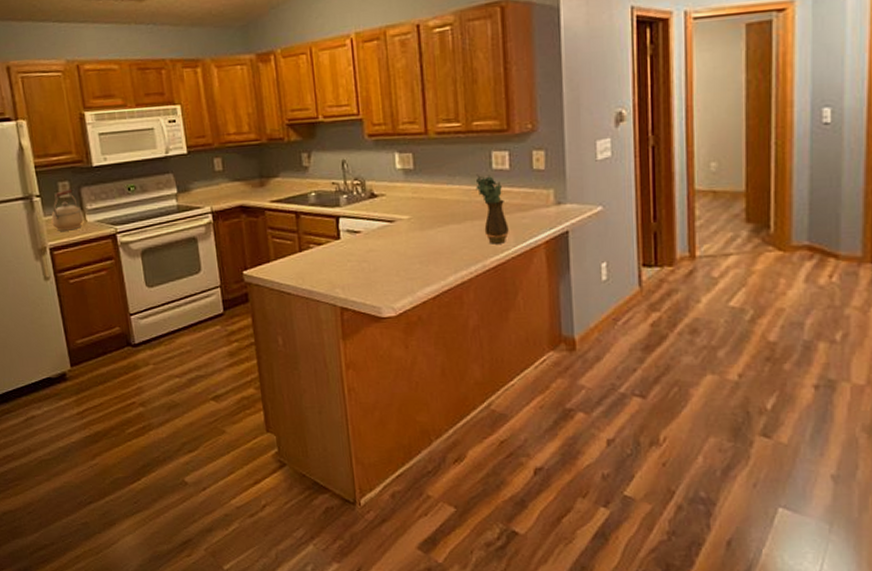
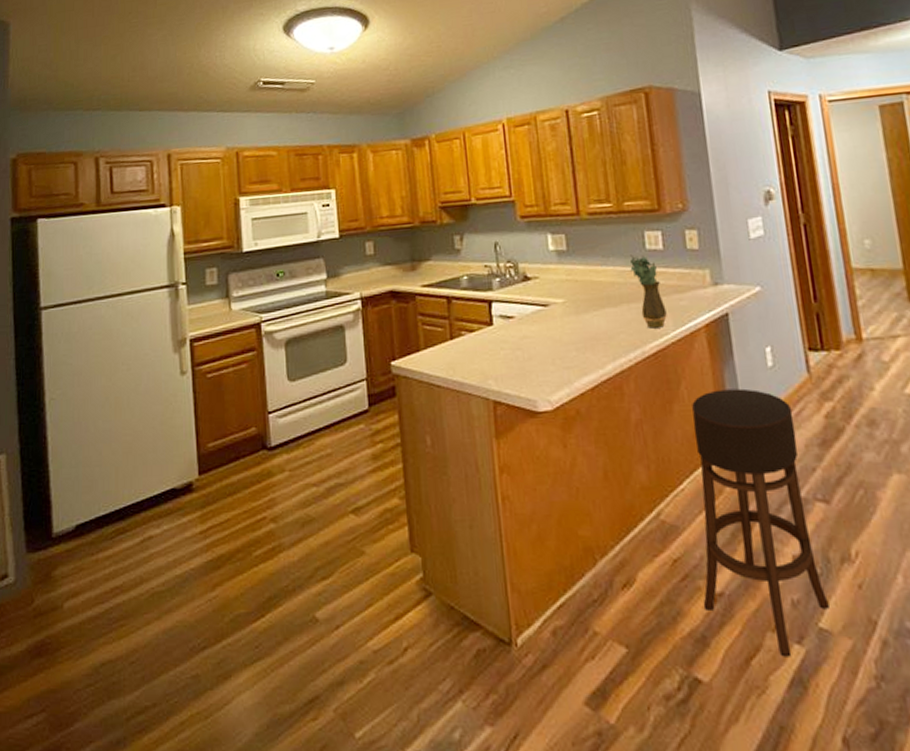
kettle: present [51,189,84,231] -> none [195,275,228,321]
bar stool: none [524,299,635,517] -> present [692,388,829,657]

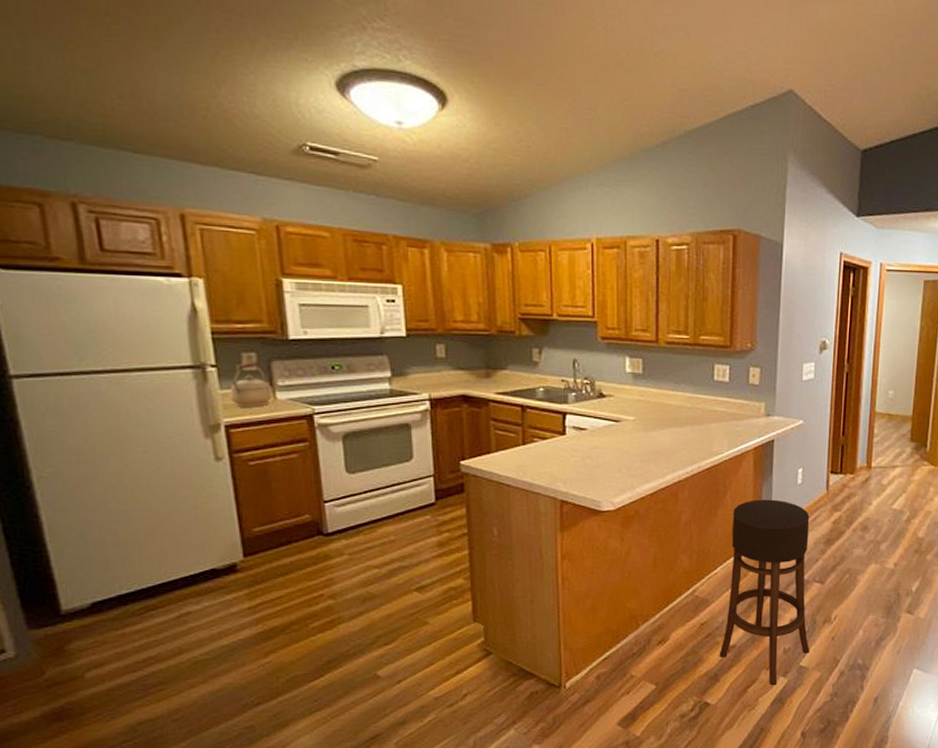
kettle: none [195,275,228,321] -> present [229,361,273,407]
vase: present [630,254,667,329] -> none [698,383,724,448]

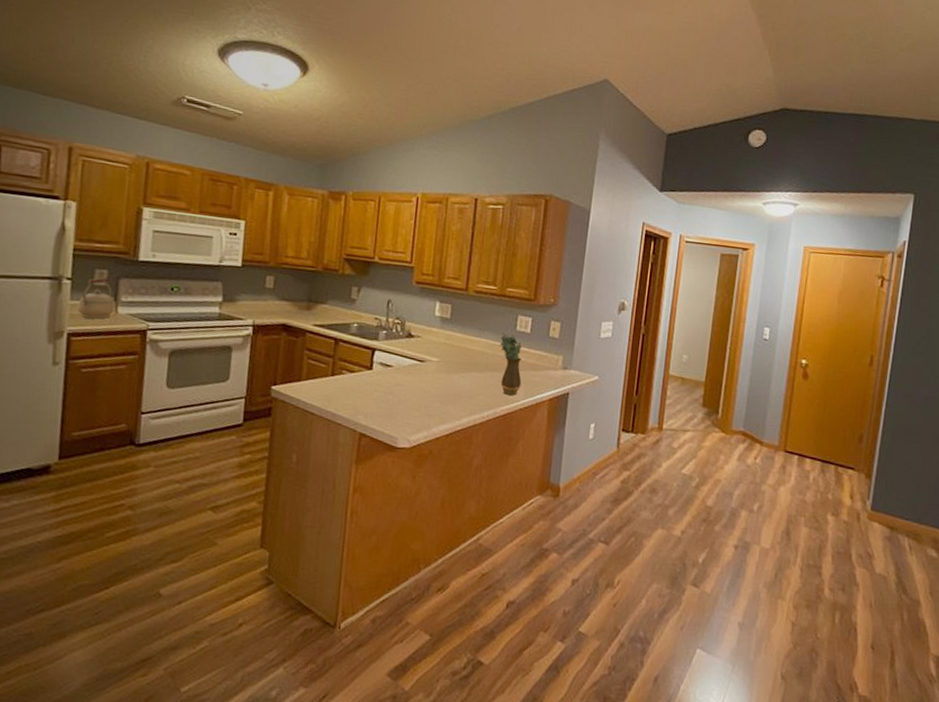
vase: none [698,383,724,448] -> present [500,332,522,396]
bar stool: present [719,499,810,686] -> none [497,450,599,651]

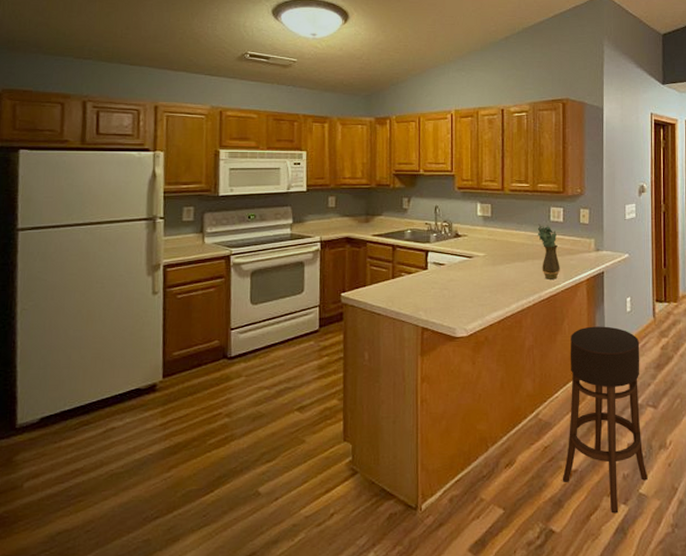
kettle: present [77,277,116,319] -> none [170,213,202,250]
bar stool: none [497,450,599,651] -> present [562,326,648,514]

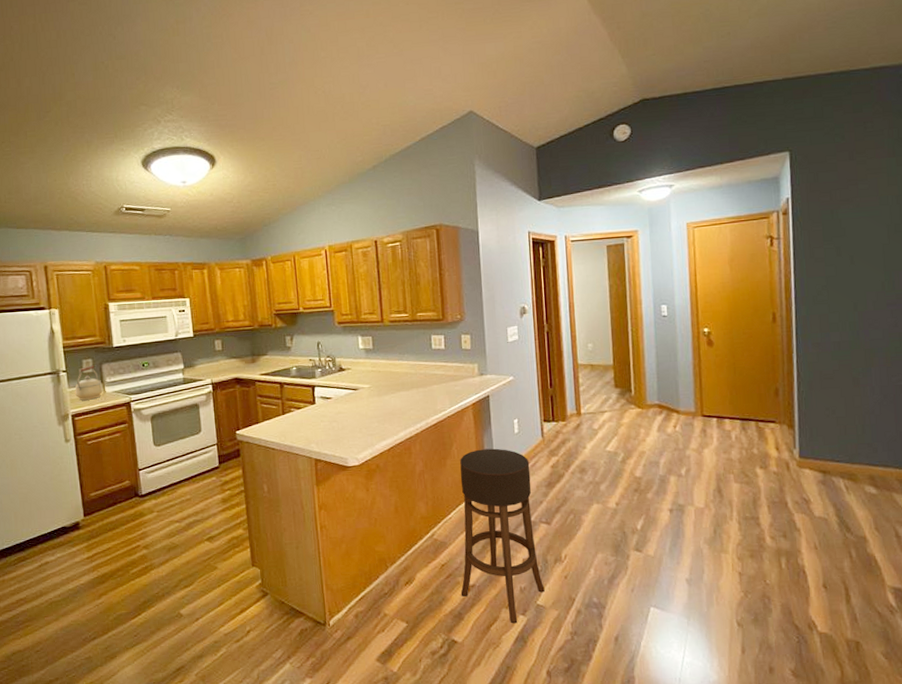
kettle: none [170,213,202,250] -> present [74,365,103,400]
vase: present [537,224,560,279] -> none [420,352,445,406]

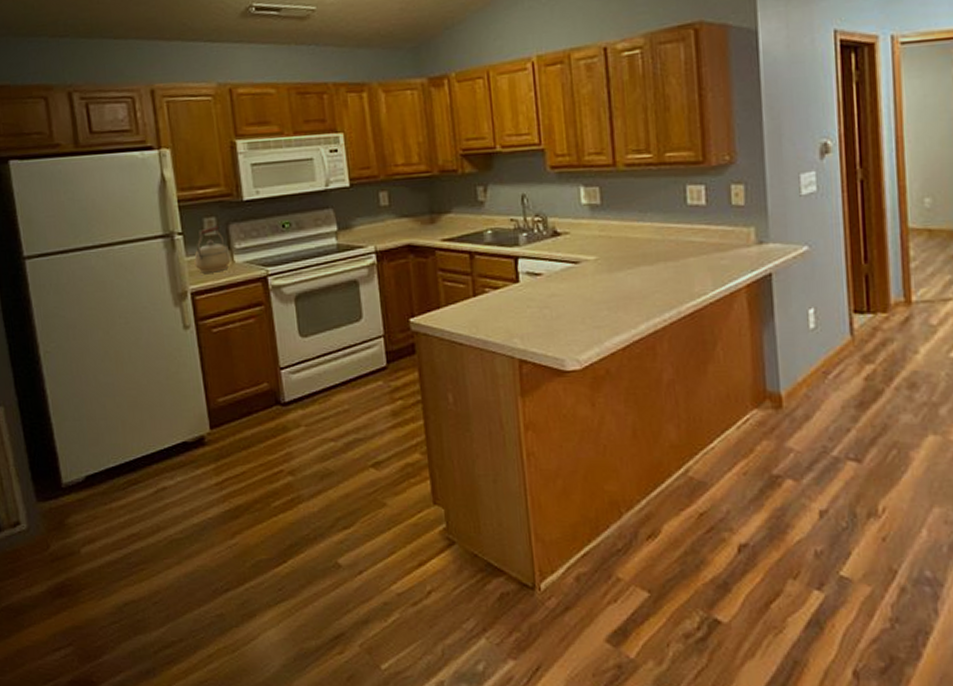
bar stool: present [460,448,545,624] -> none [727,350,852,602]

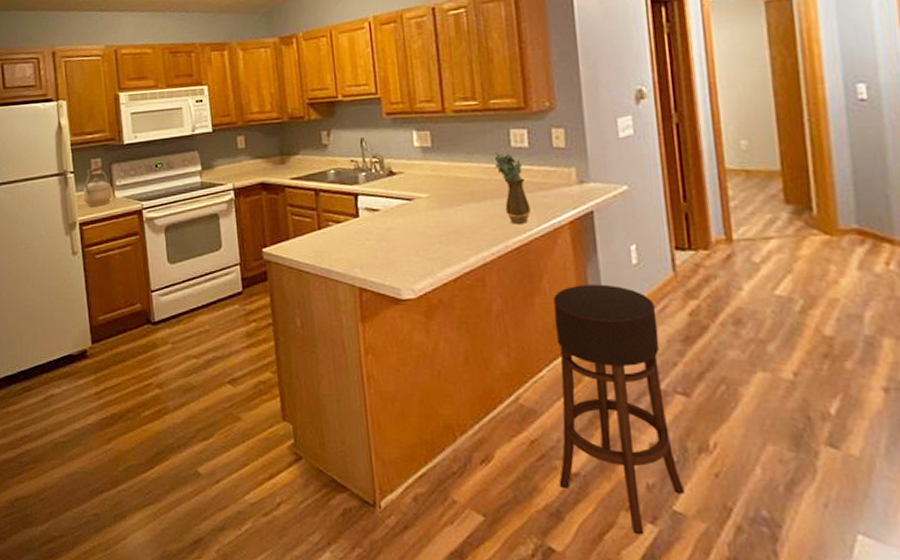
vase: none [669,210,706,288] -> present [495,152,531,224]
bar stool: none [727,350,852,602] -> present [553,284,684,535]

